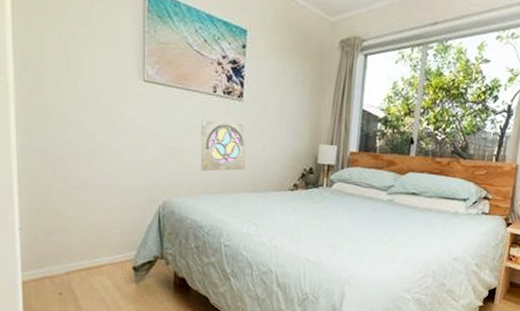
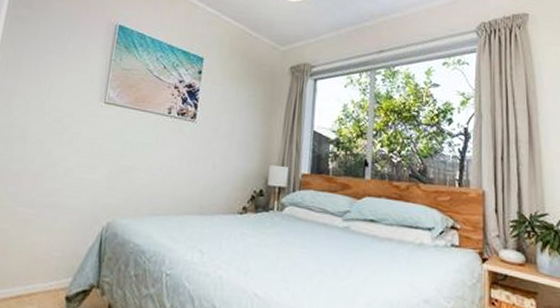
wall ornament: present [200,119,246,172] -> none [149,139,197,192]

